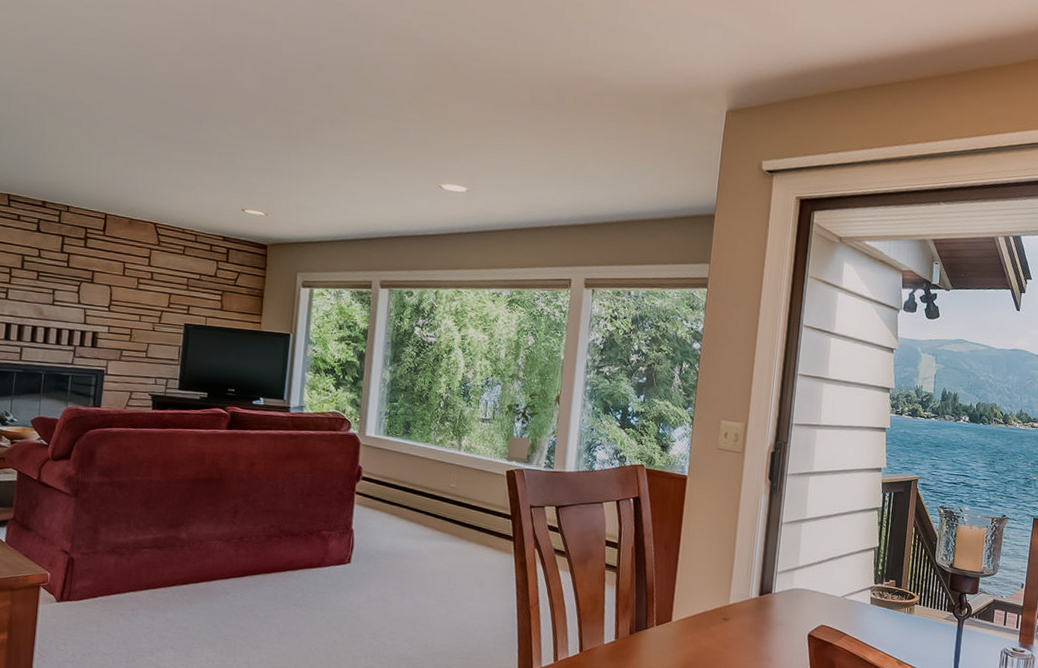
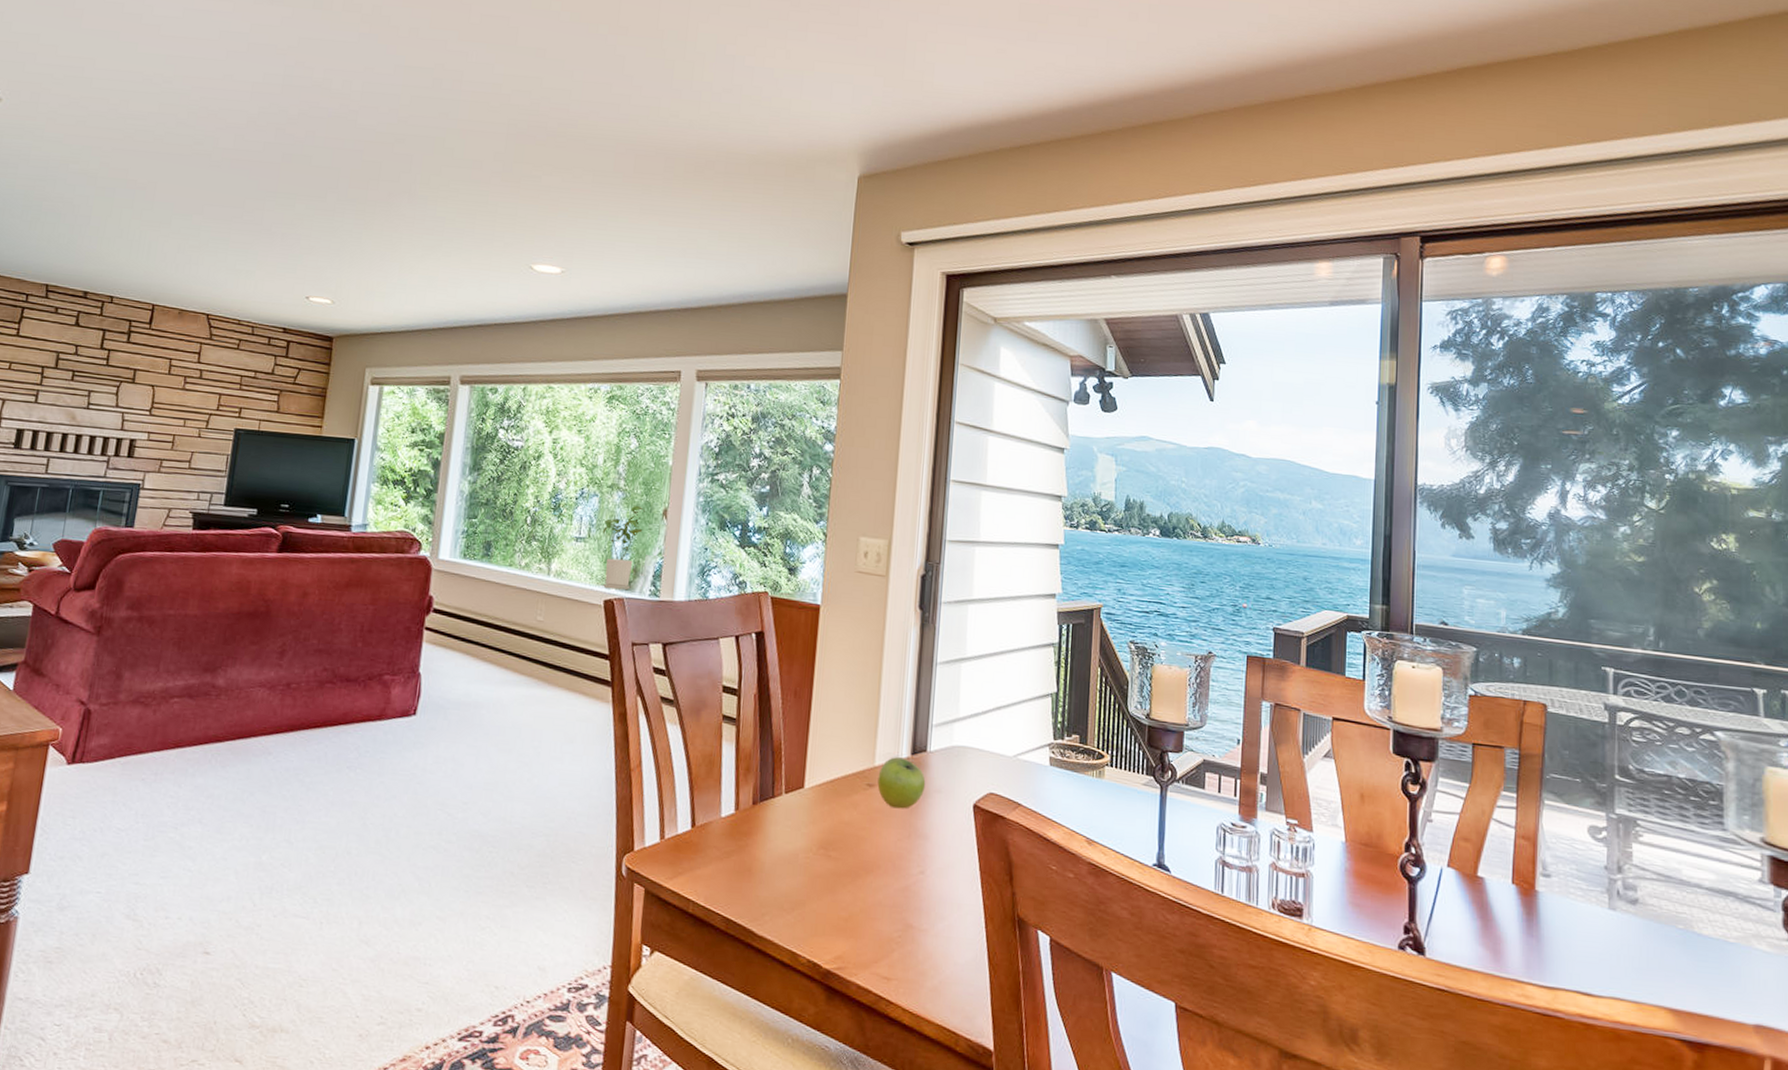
fruit: none [731,597,770,638] -> present [877,757,926,809]

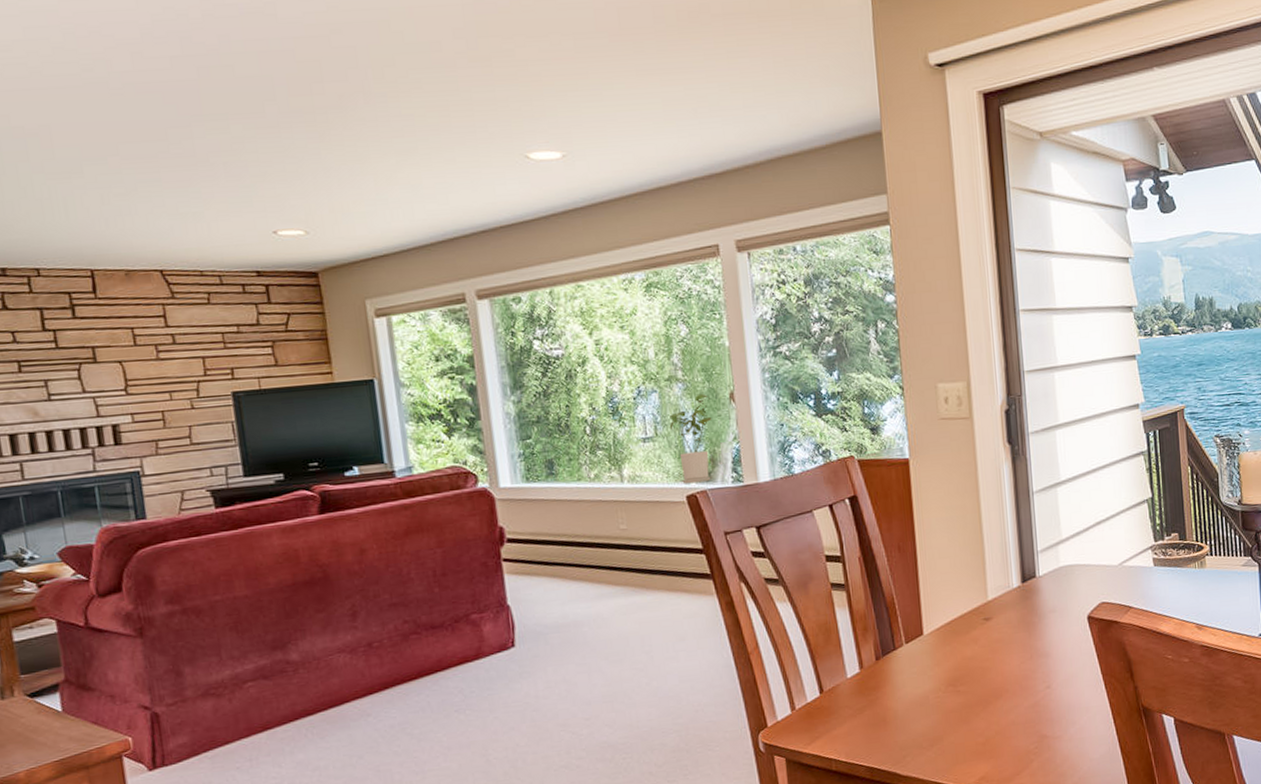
fruit: present [877,757,926,809] -> none [993,587,1040,635]

